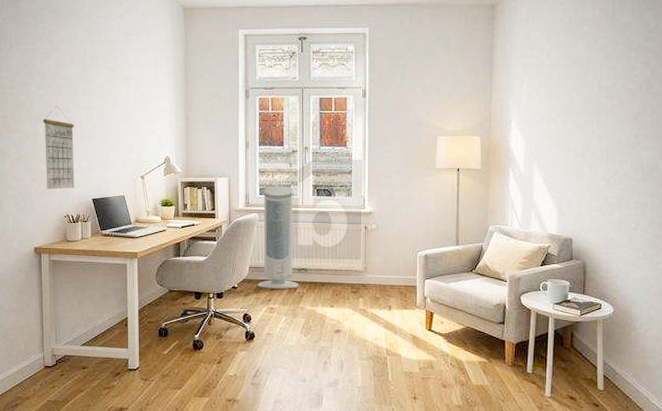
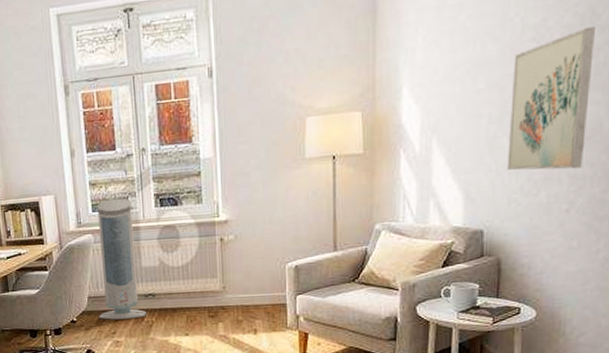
wall art: none [589,93,650,197] -> present [507,26,595,171]

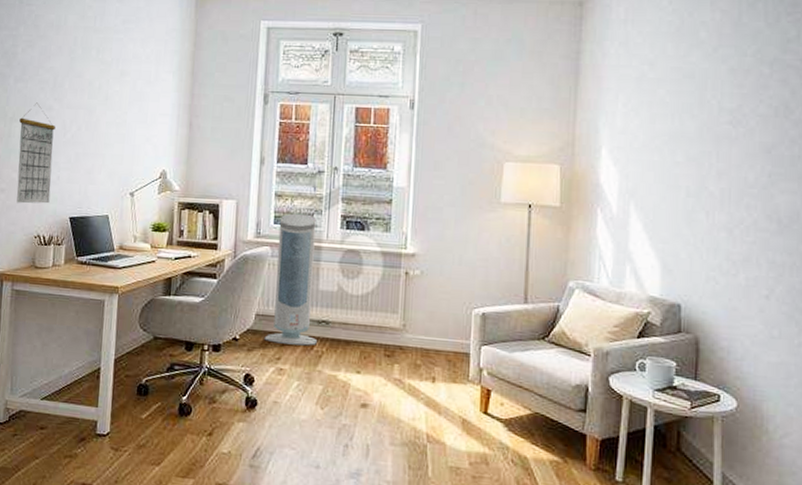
wall art: present [507,26,595,171] -> none [705,119,789,255]

